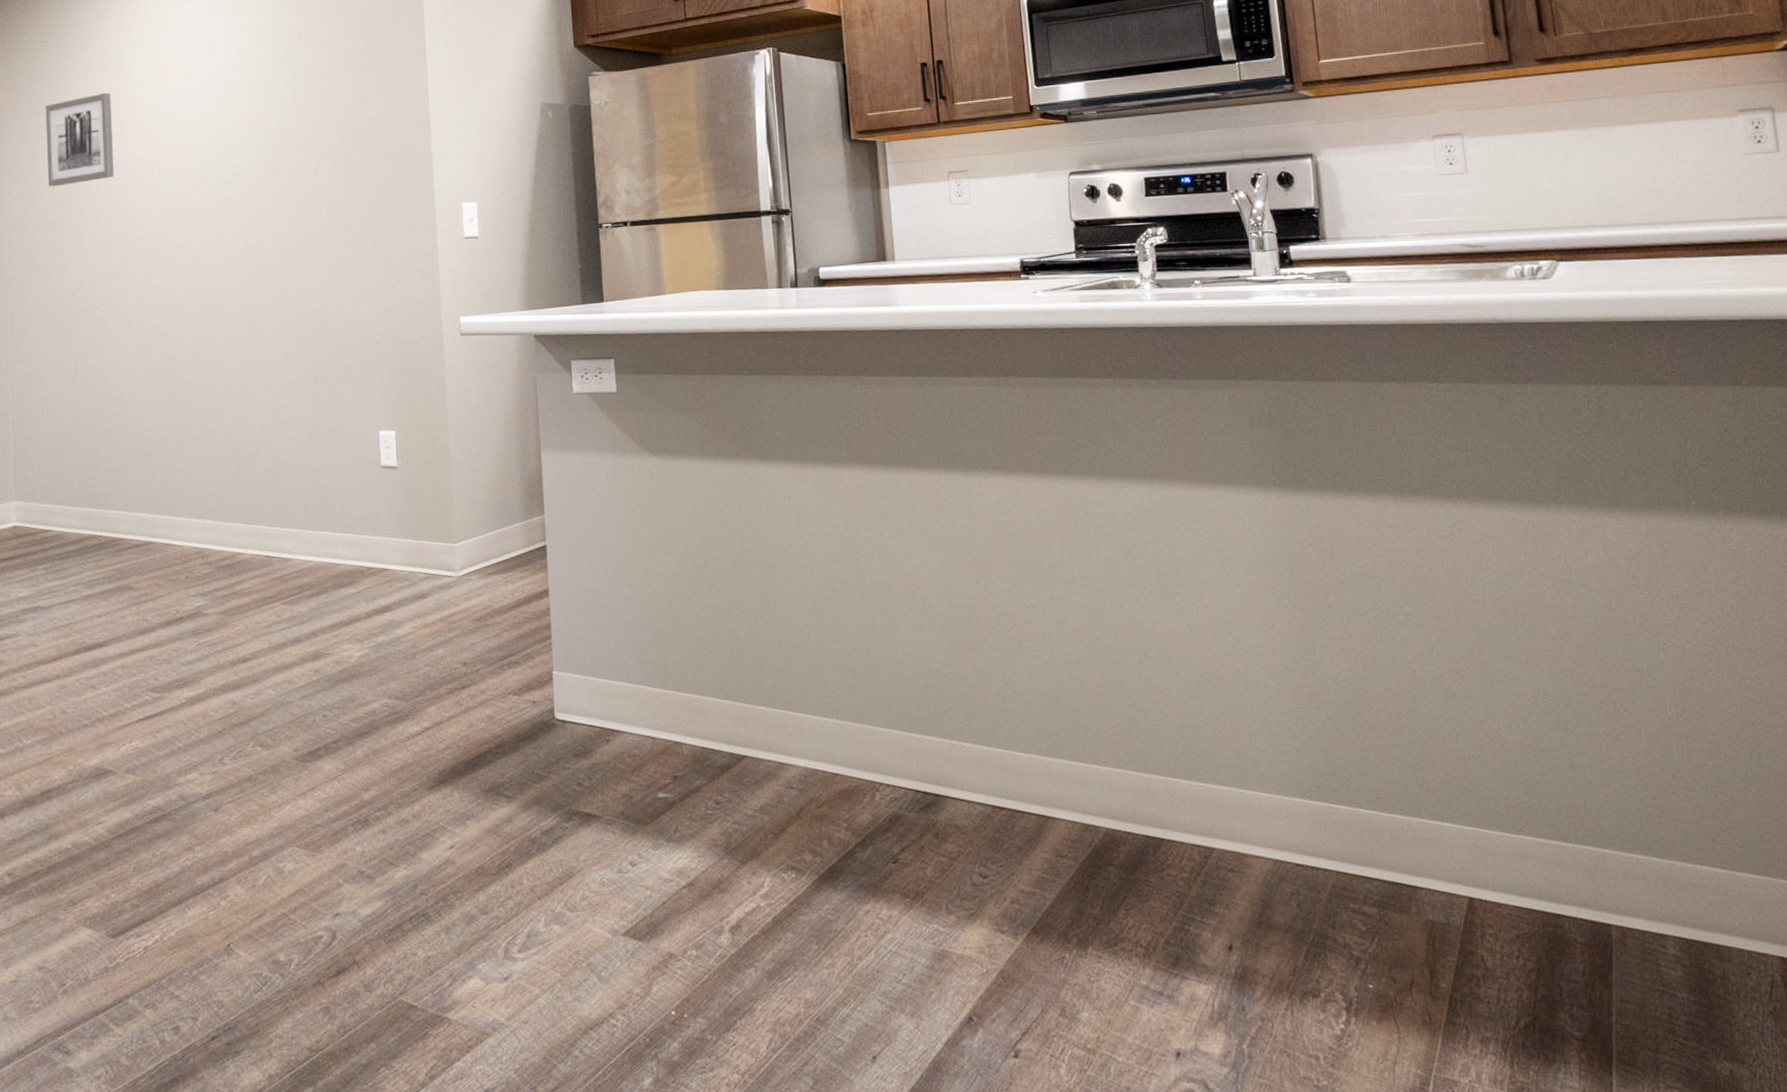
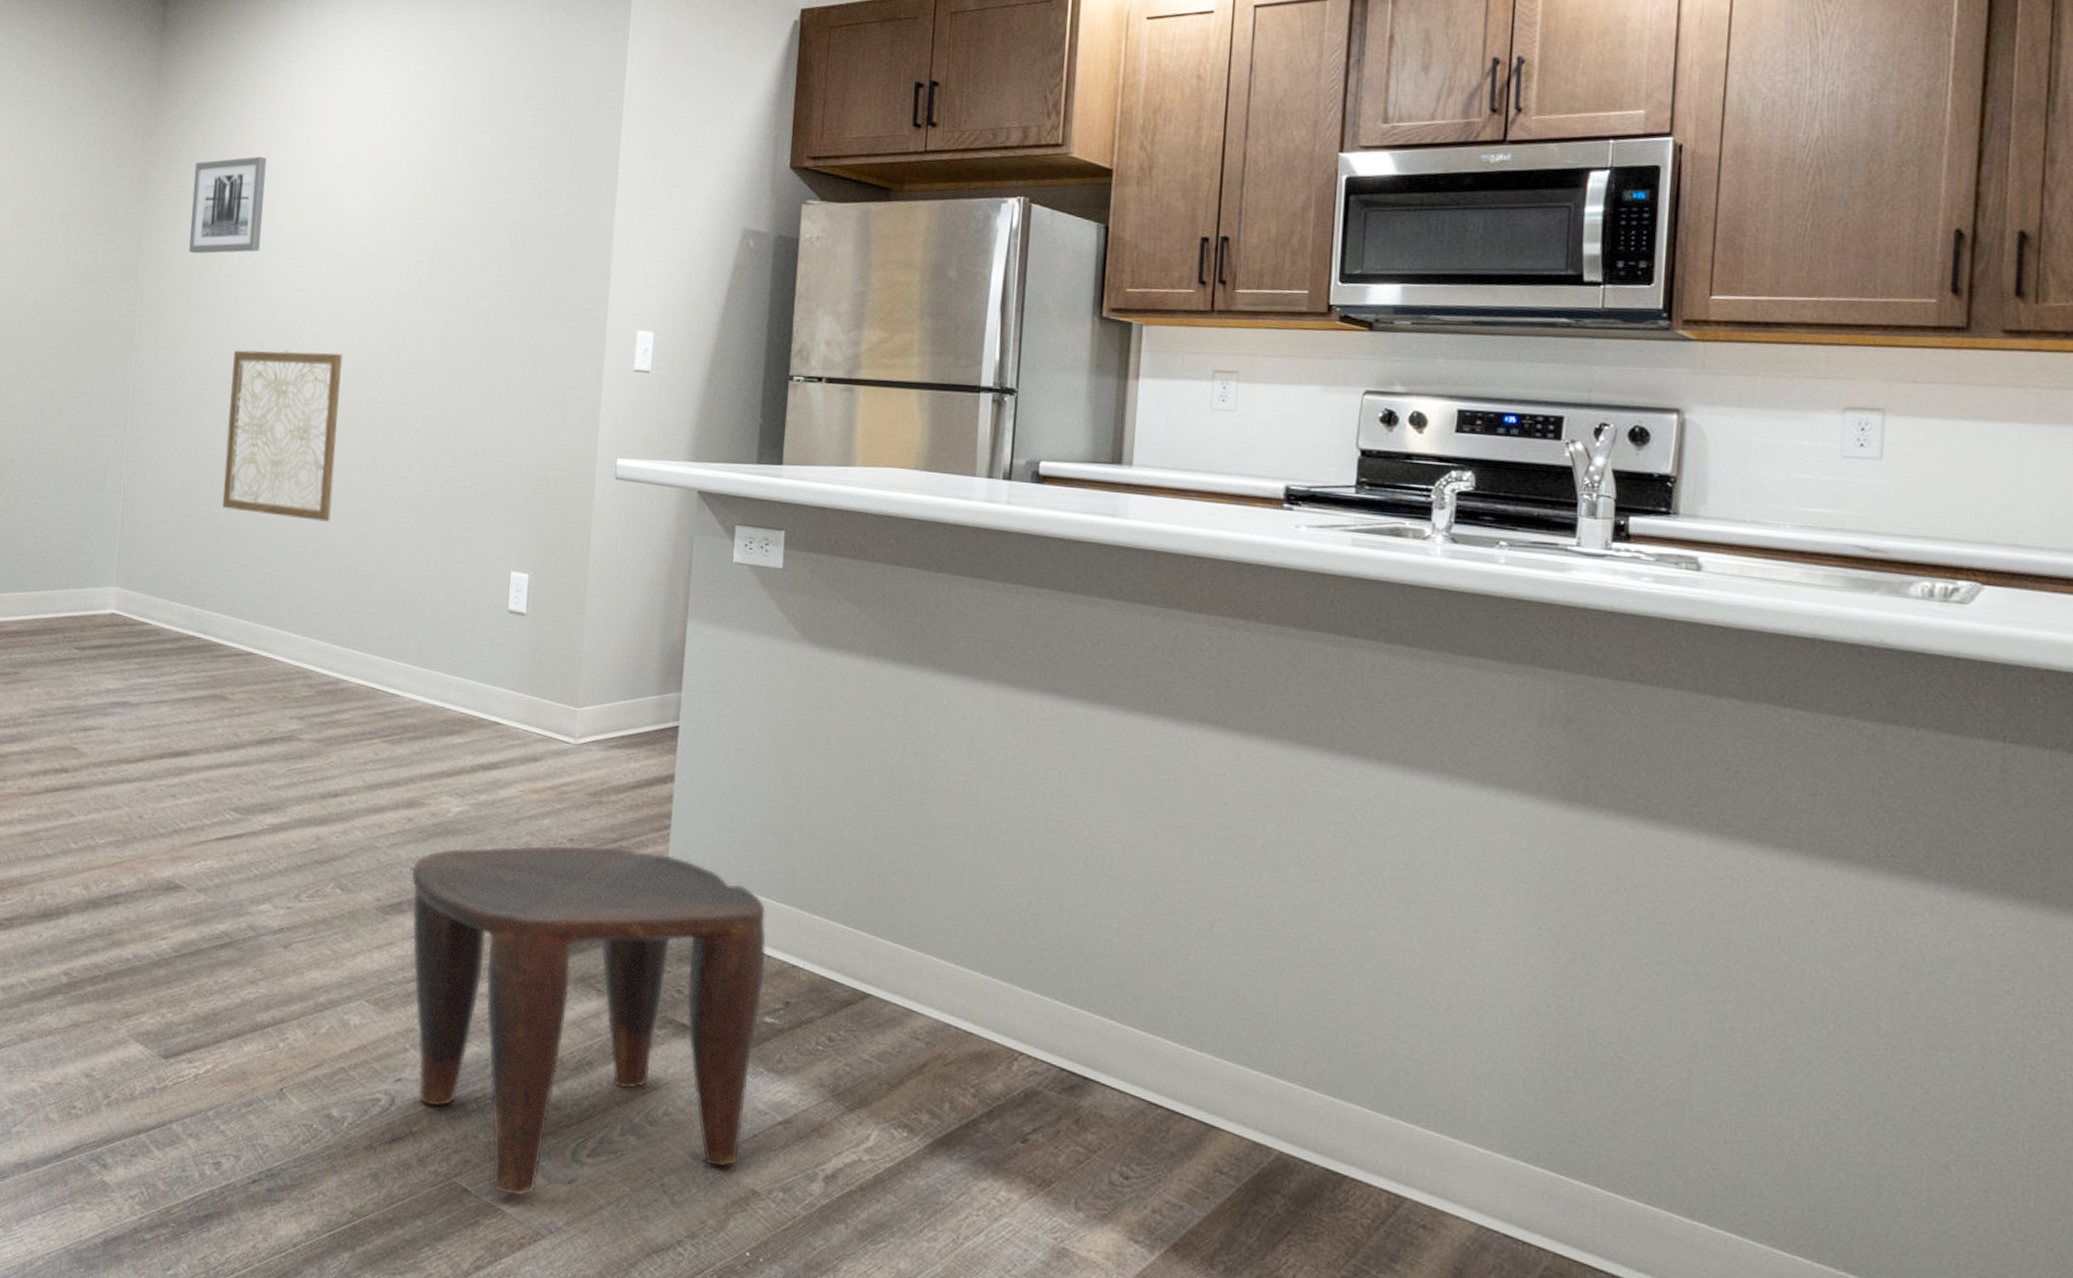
wall art: none [101,258,209,414] -> present [222,349,343,522]
stool: none [324,662,653,1002] -> present [411,845,767,1196]

